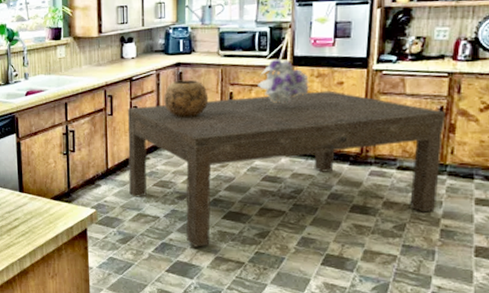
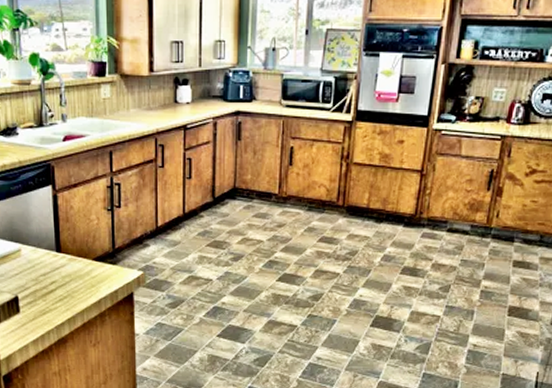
dining table: present [127,90,446,247] -> none [180,149,495,311]
decorative bowl: present [164,79,209,118] -> none [221,130,268,173]
bouquet: present [258,59,310,104] -> none [319,112,372,161]

